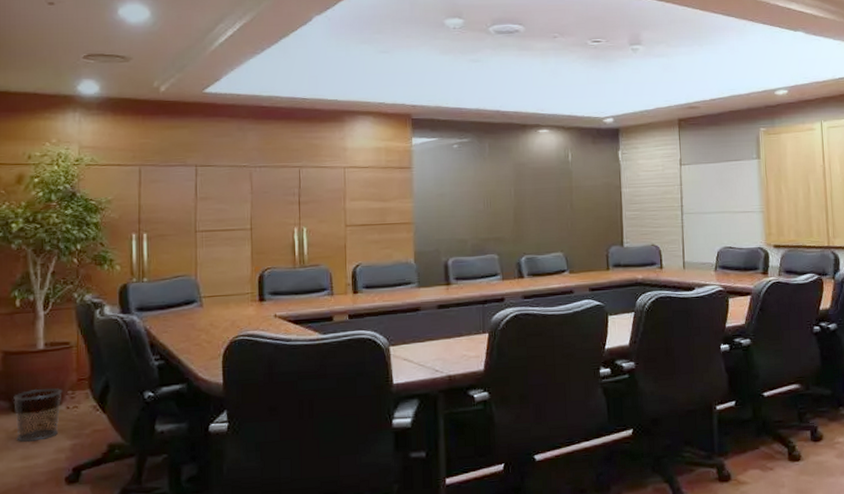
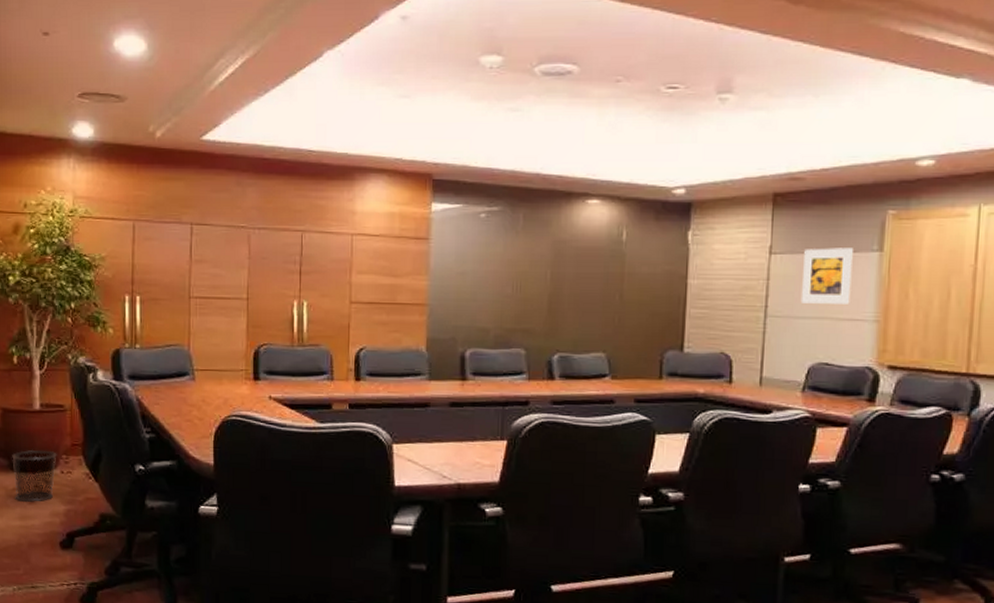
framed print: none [705,157,742,202] -> present [800,248,855,304]

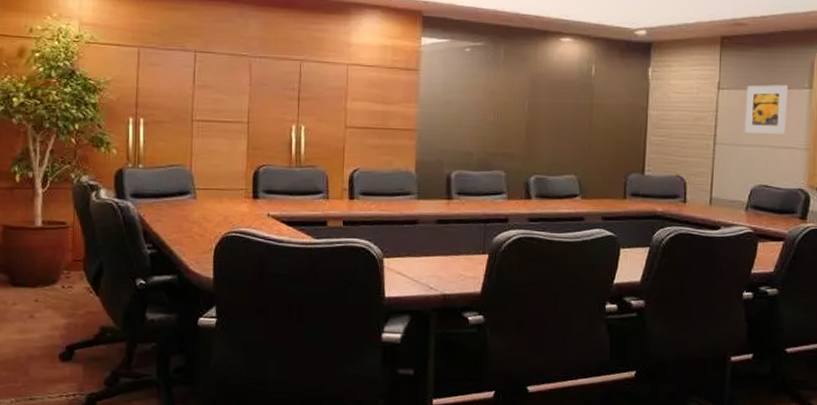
waste bin: present [12,449,57,503] -> none [12,265,58,317]

